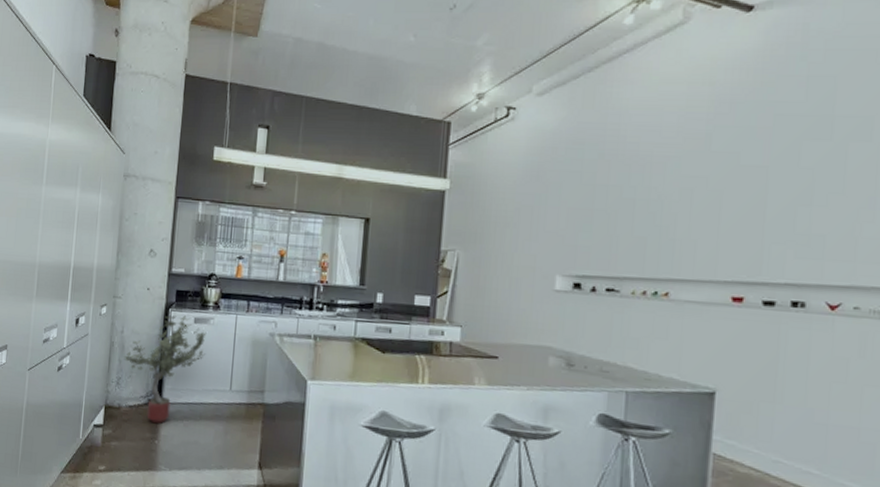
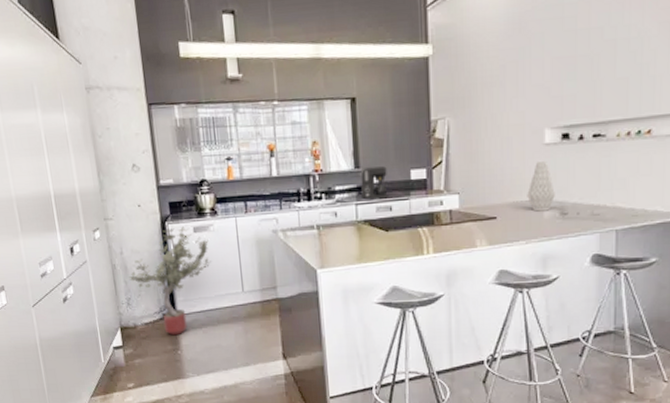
coffee maker: none [363,286,393,320] -> present [360,166,391,200]
vase: none [532,307,562,359] -> present [527,161,555,212]

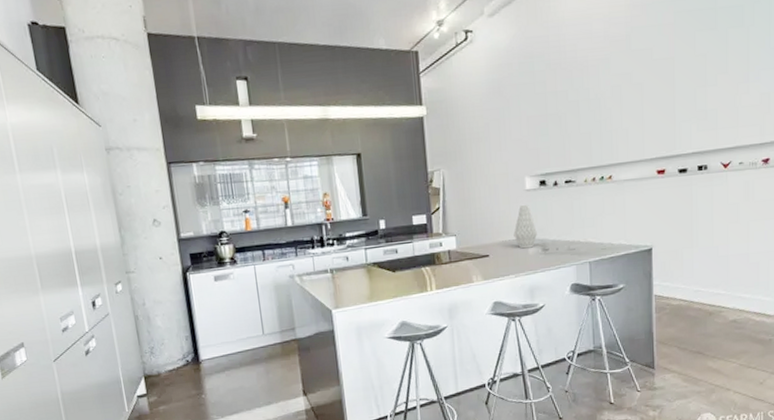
potted tree: present [129,226,212,336] -> none [152,276,233,381]
coffee maker: present [360,166,391,200] -> none [368,214,396,244]

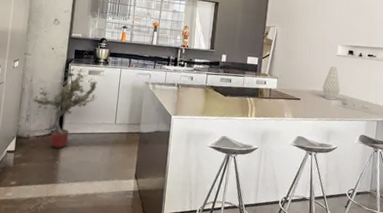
potted tree: none [152,276,233,381] -> present [32,68,98,149]

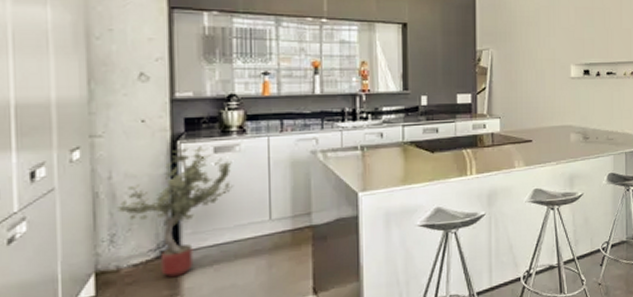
vase: present [322,66,341,100] -> none [557,93,579,136]

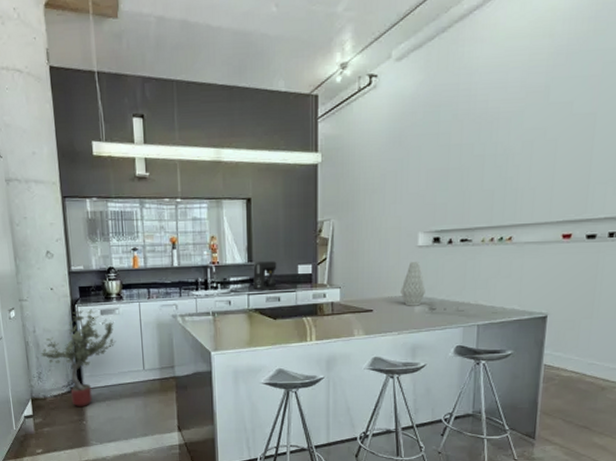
coffee maker: none [409,90,438,121] -> present [253,261,280,291]
vase: none [557,93,579,136] -> present [400,262,425,306]

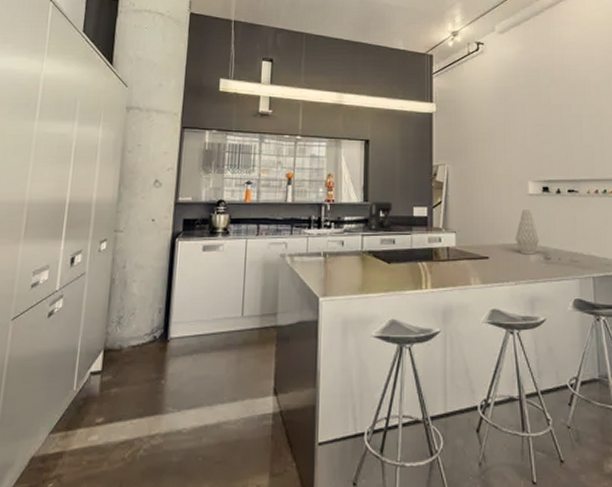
potted tree: present [40,309,117,408] -> none [126,244,216,362]

